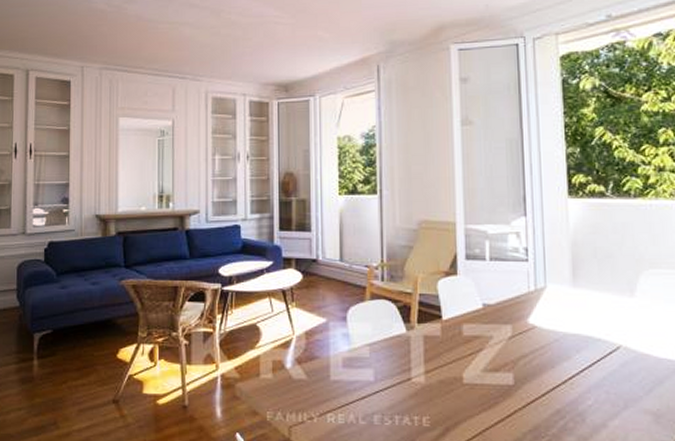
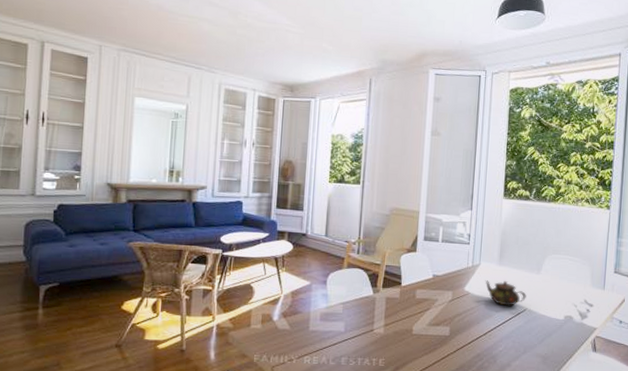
teapot: none [555,307,618,344] -> present [485,280,526,307]

